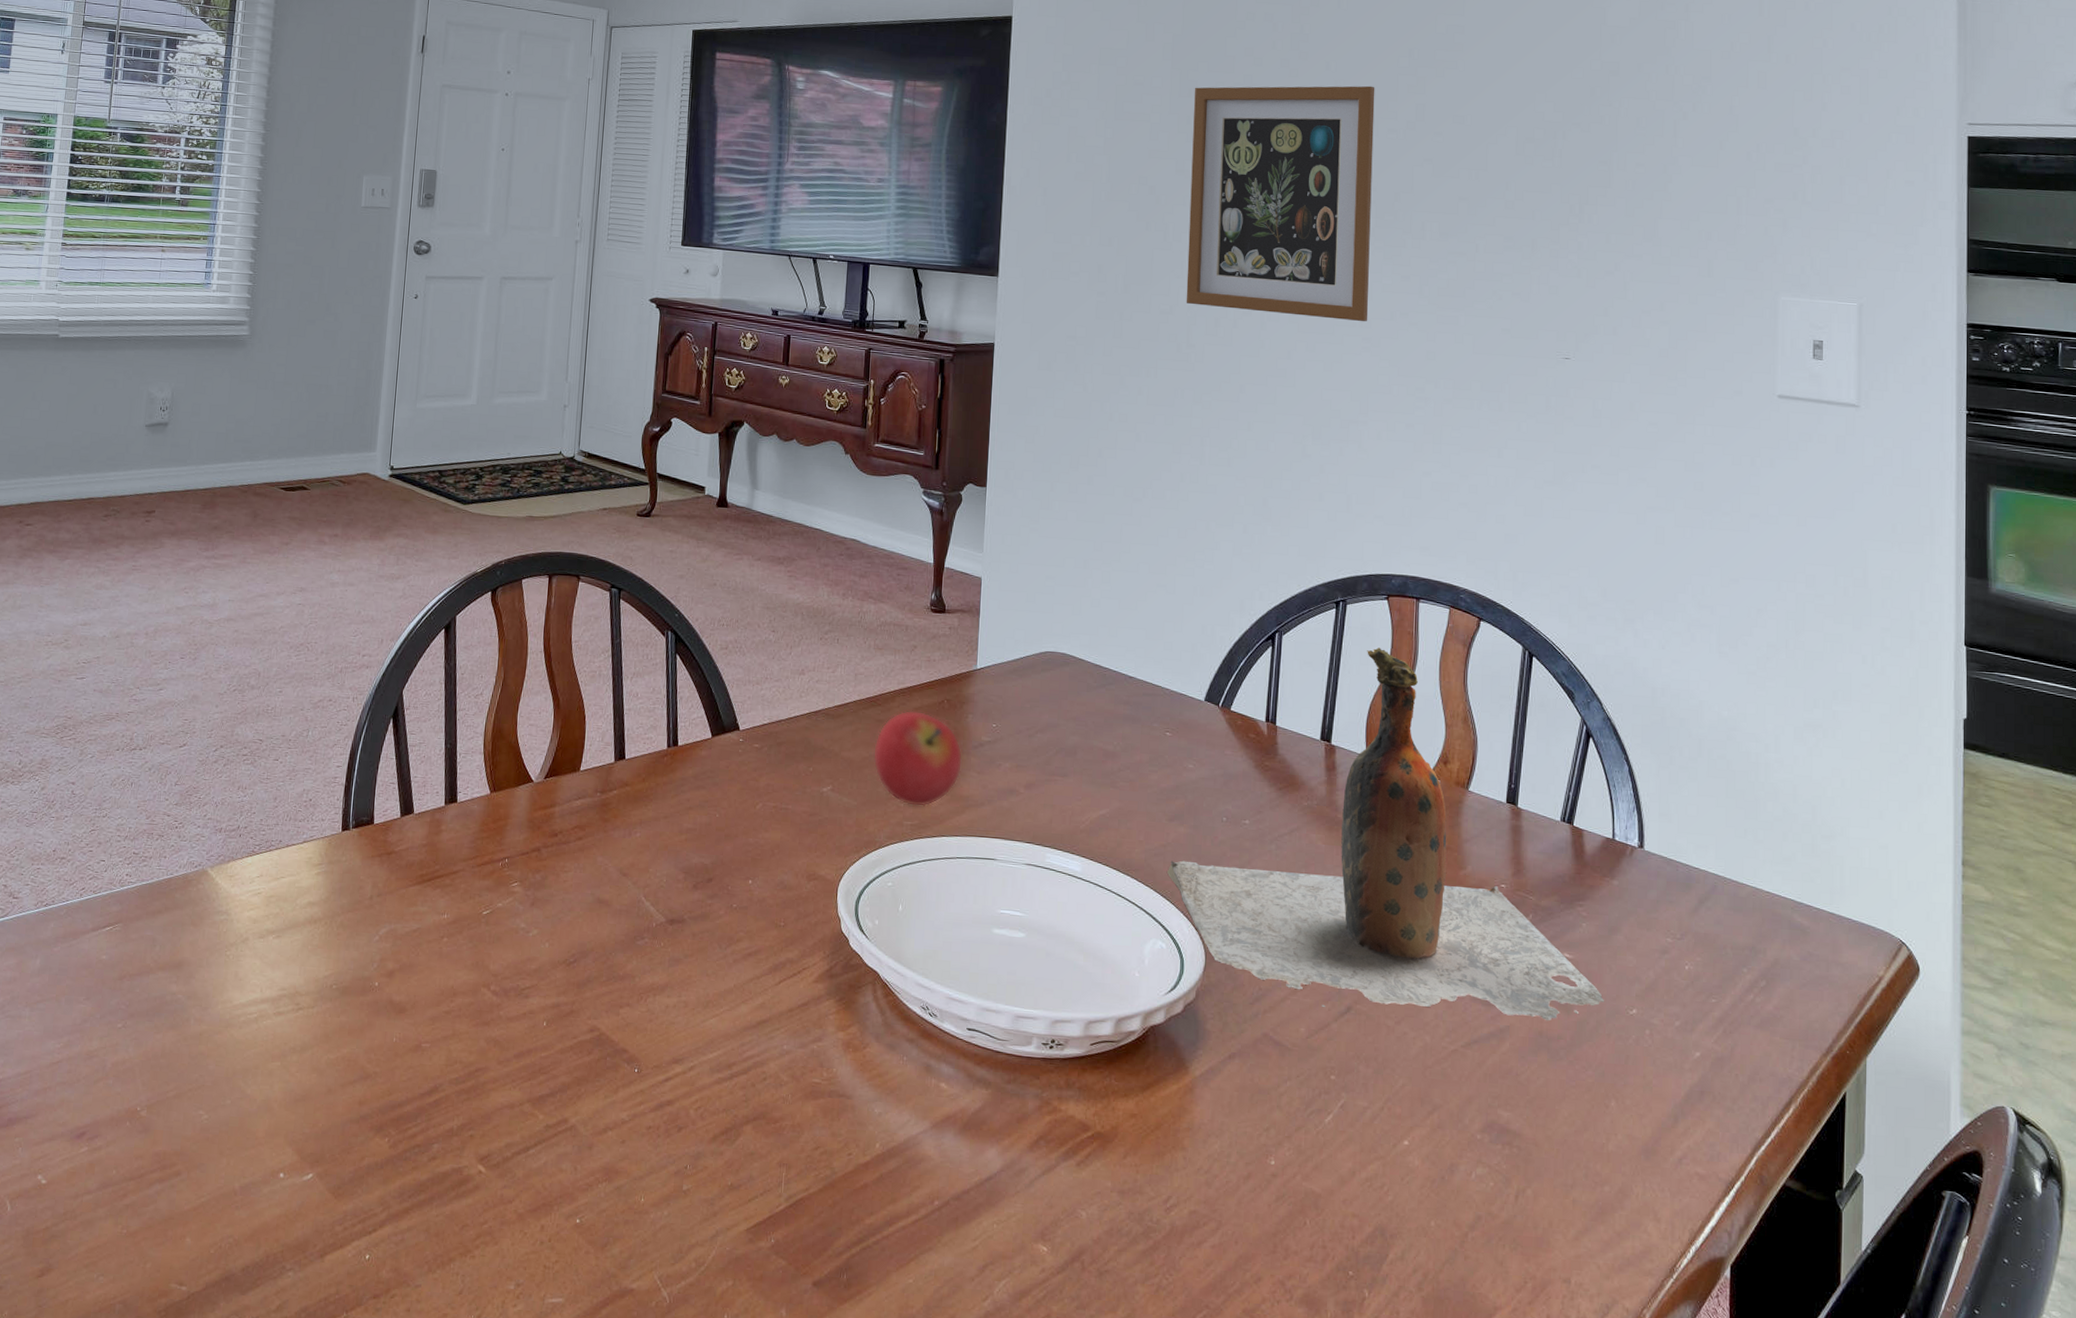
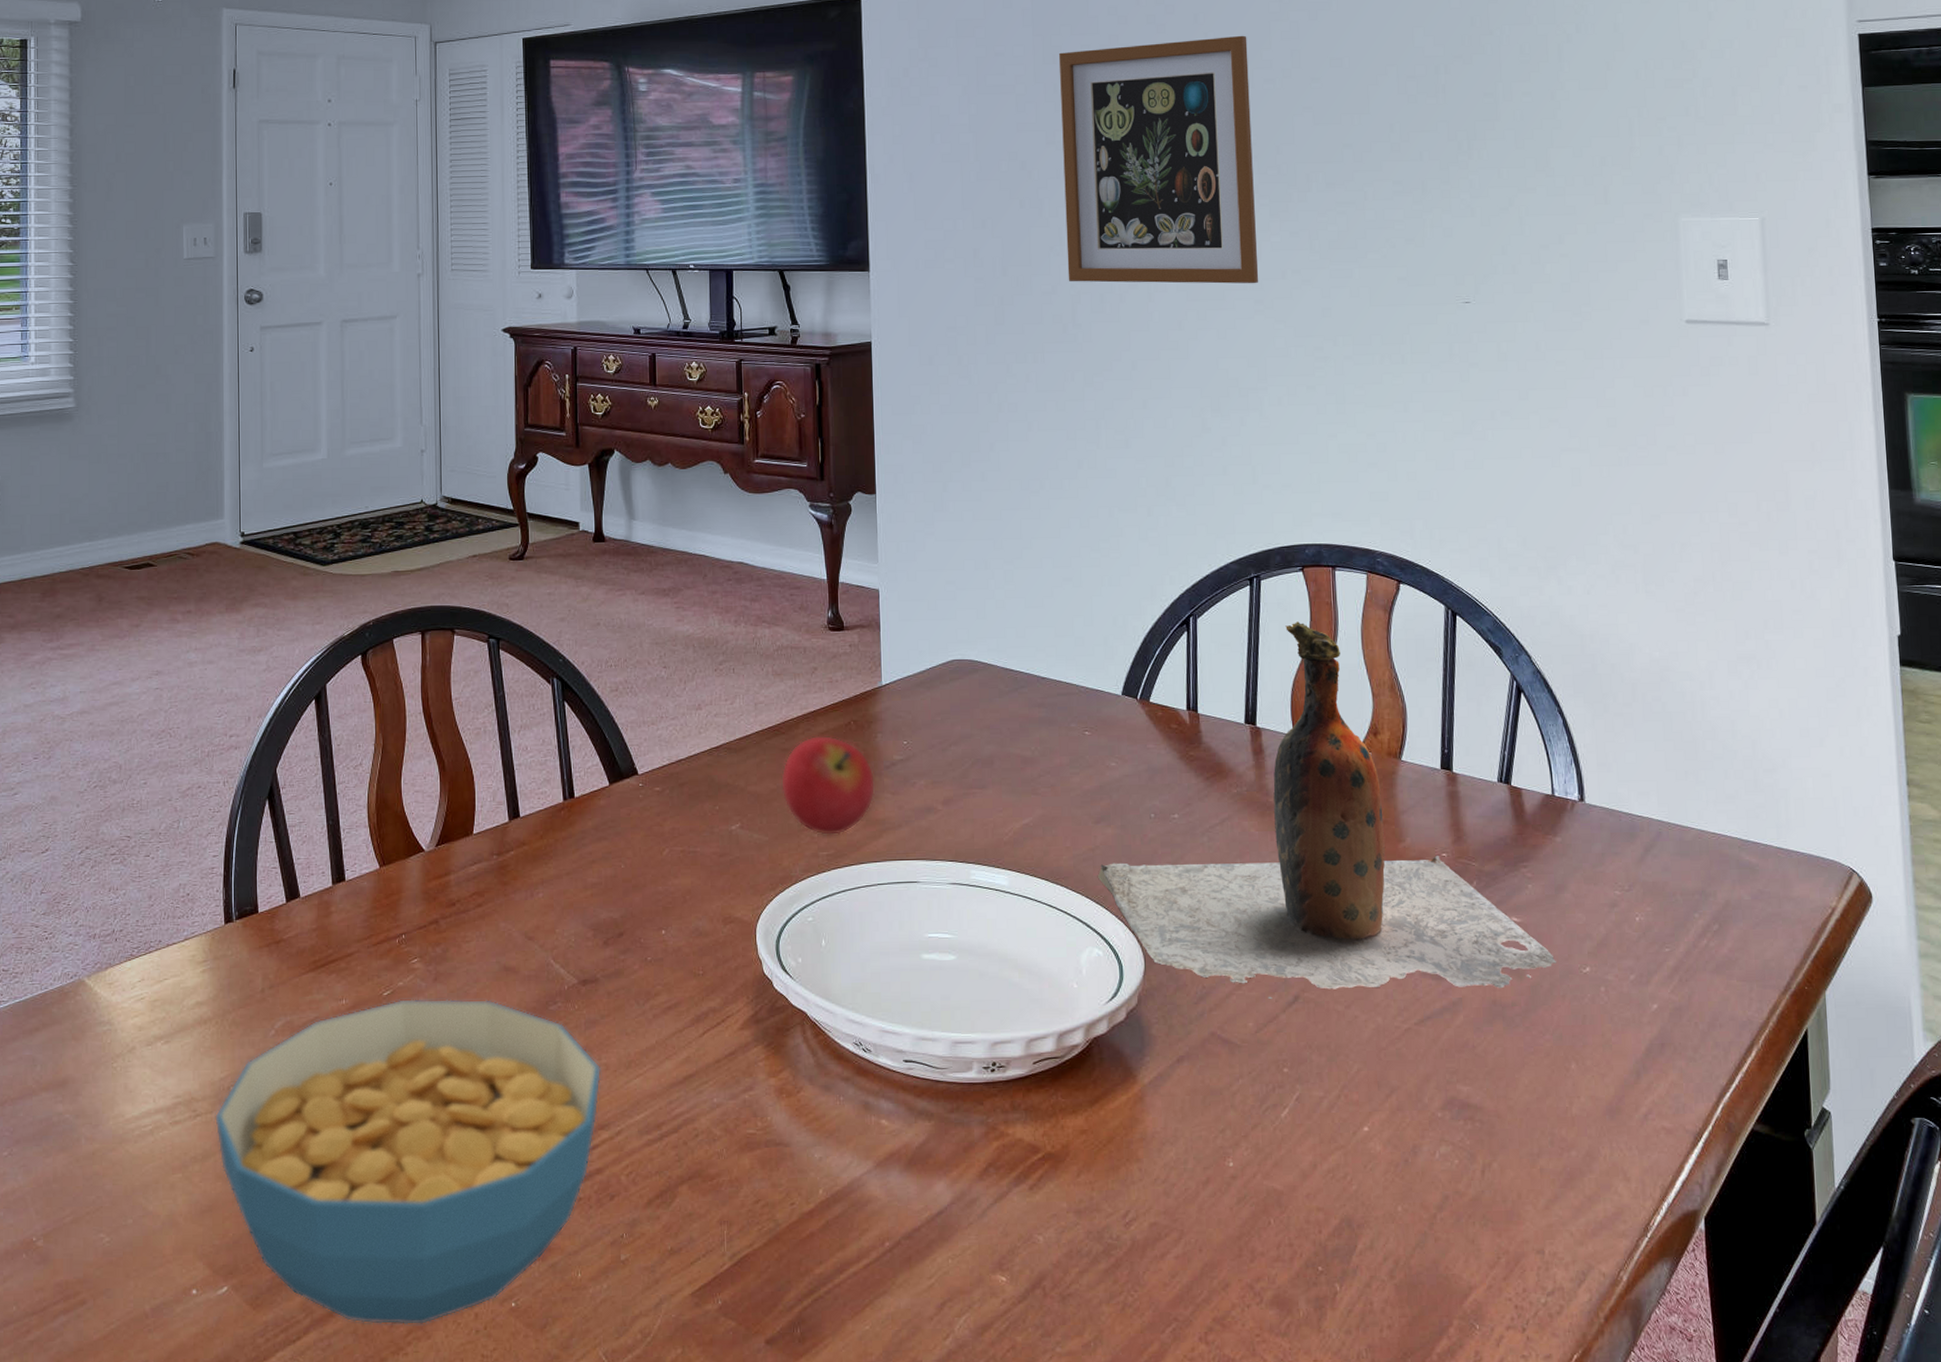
cereal bowl: none [315,919,681,1231] -> present [215,998,602,1326]

